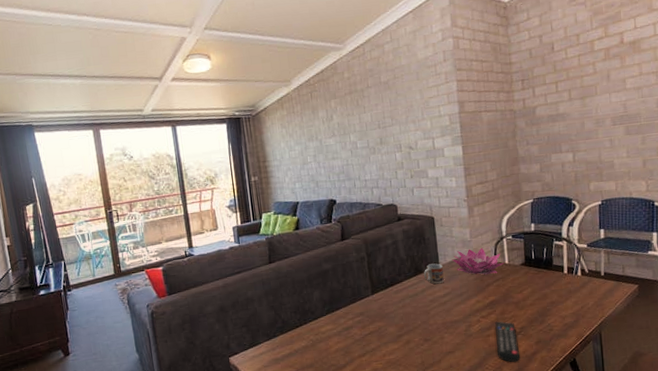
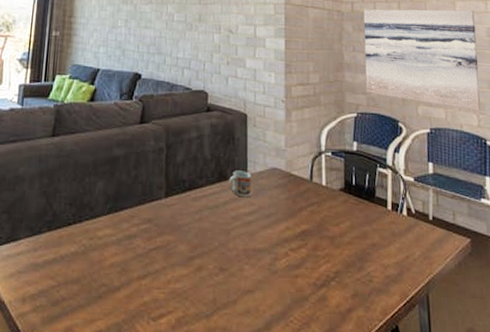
artificial flower: present [452,247,505,275] -> none [262,160,322,196]
remote control: present [494,321,520,363] -> none [304,258,333,319]
wall art: none [535,85,649,180] -> present [363,9,481,111]

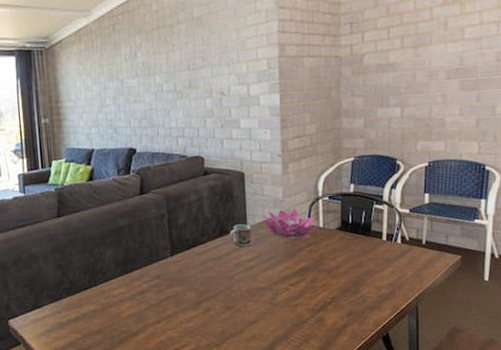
artificial flower: none [262,160,322,196] -> present [261,208,319,239]
wall art: present [363,9,481,111] -> none [363,35,485,139]

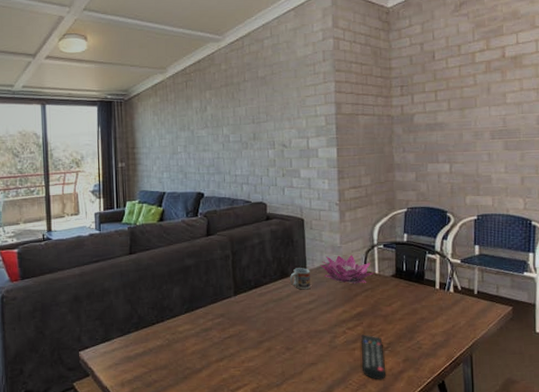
remote control: none [303,290,329,336] -> present [360,334,386,380]

